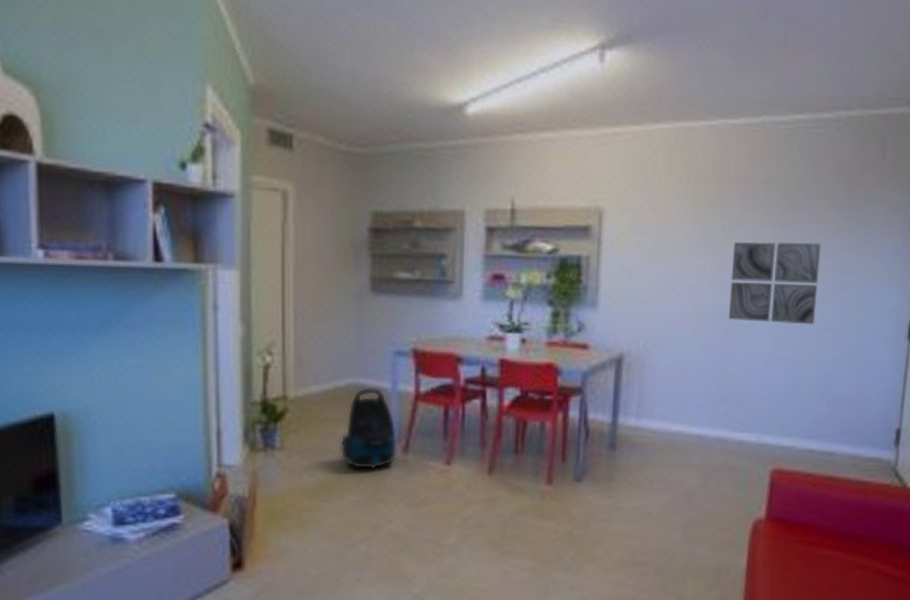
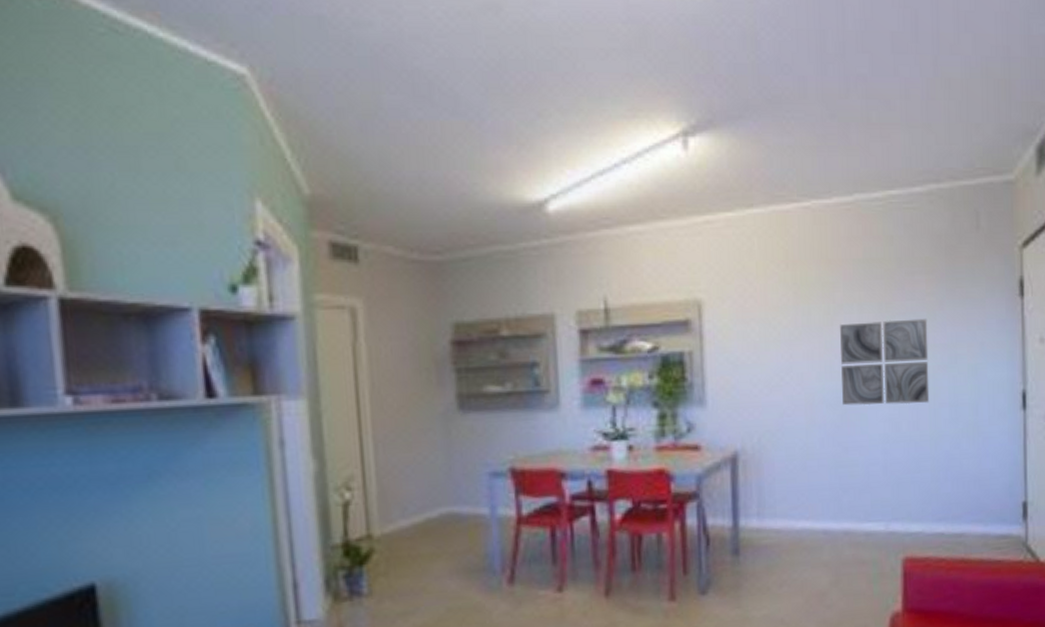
vacuum cleaner: present [340,387,398,470] -> none [436,514,502,608]

